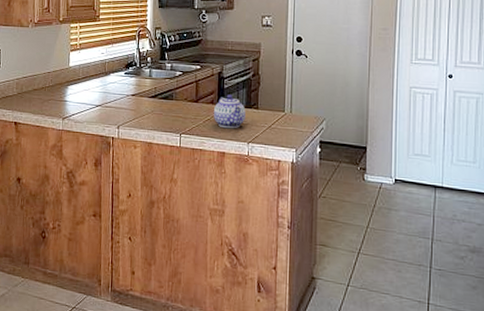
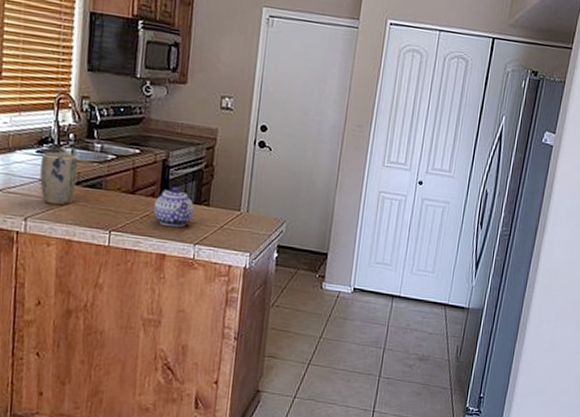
plant pot: none [127,73,155,115] -> present [40,152,79,206]

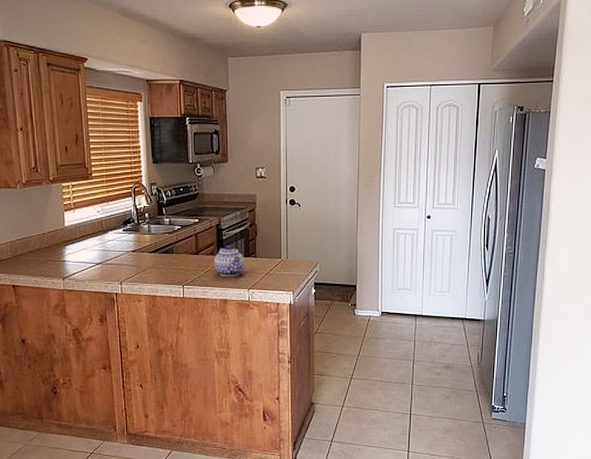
plant pot: present [40,152,79,206] -> none [126,229,154,270]

